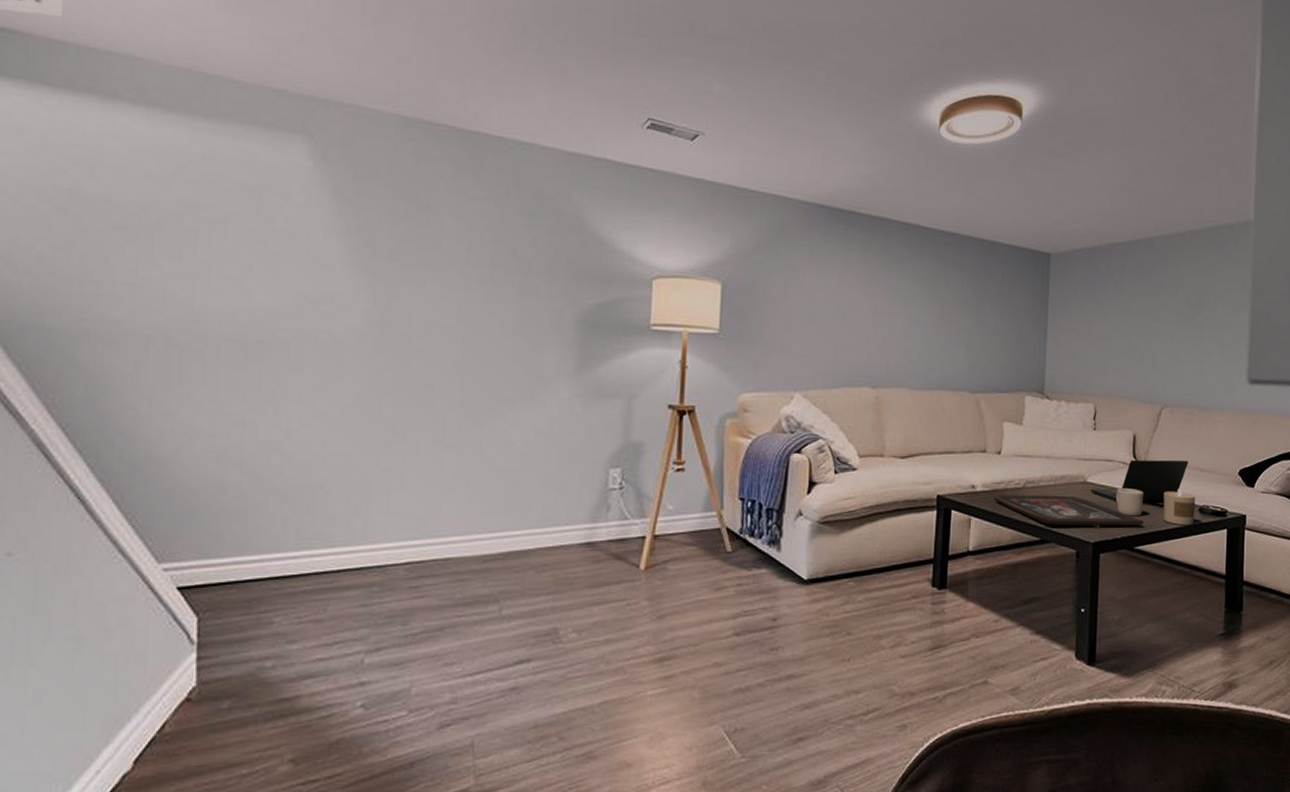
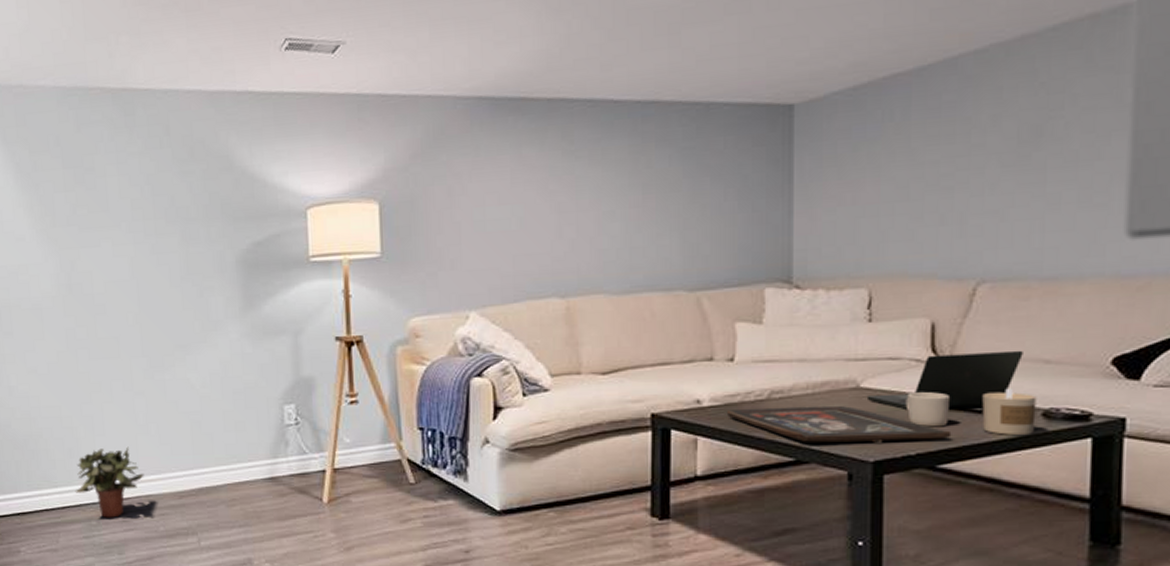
potted plant: none [356,504,445,583] -> present [75,446,144,518]

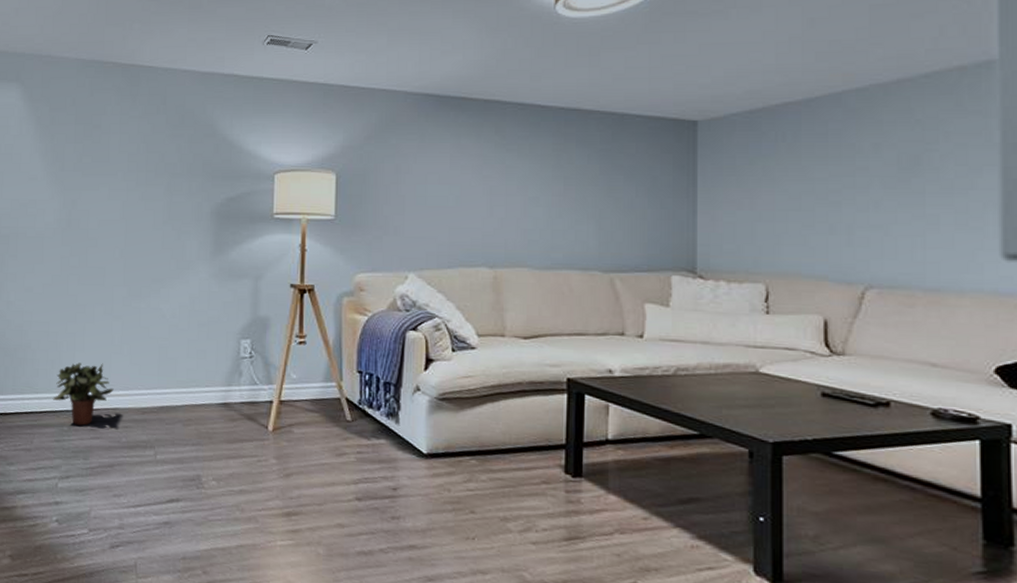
religious icon: present [728,405,952,443] -> none [637,382,846,428]
laptop: present [866,350,1023,409] -> none [765,349,911,401]
mug: present [905,392,951,427] -> none [802,382,844,416]
candle: present [982,388,1037,436] -> none [874,386,925,432]

